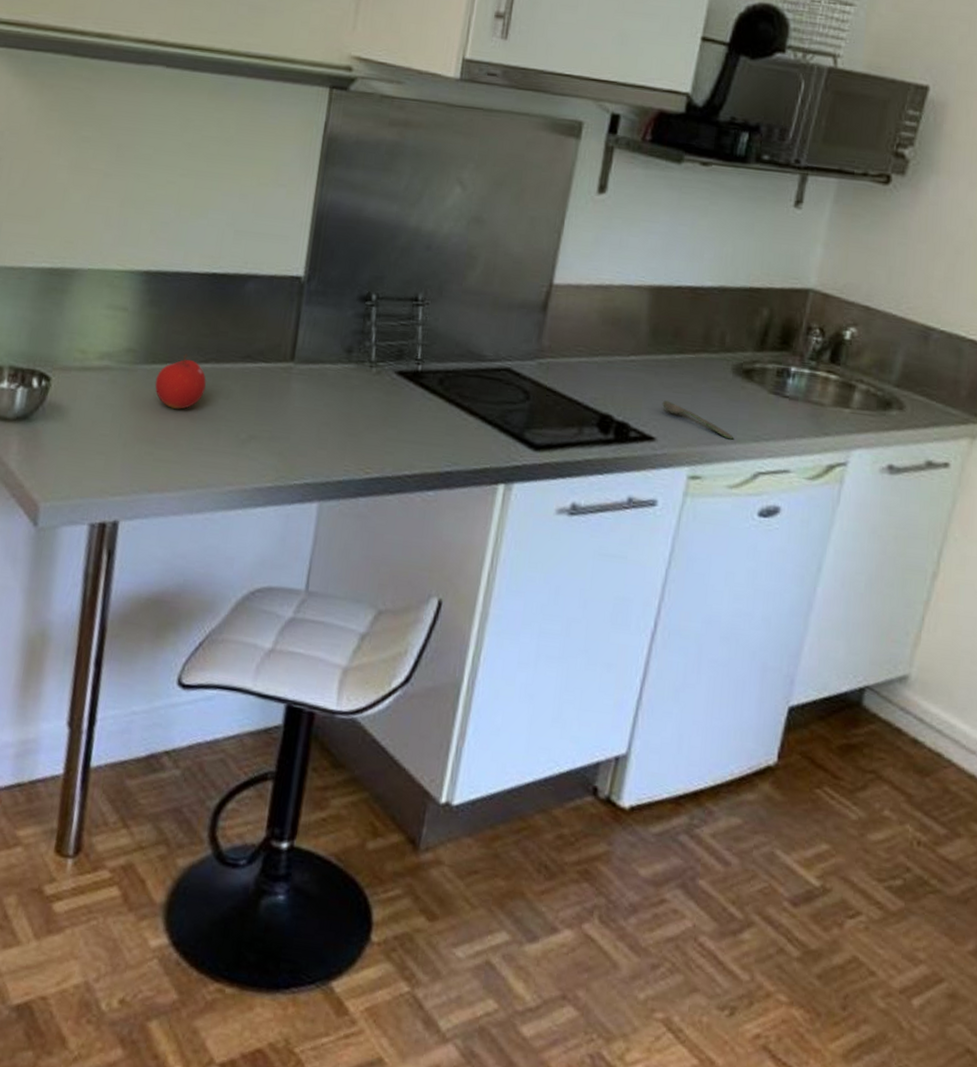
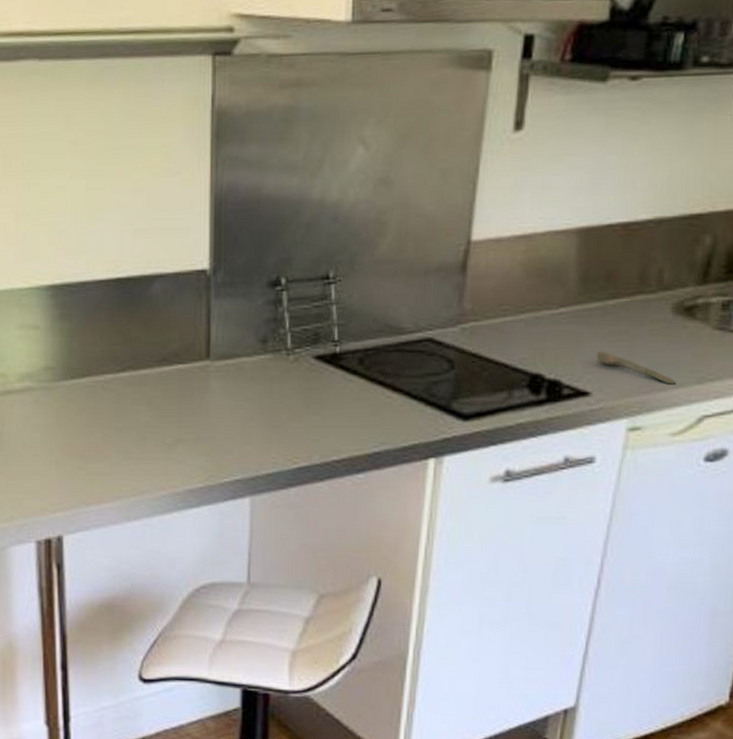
fruit: present [155,354,206,409] -> none [77,365,126,421]

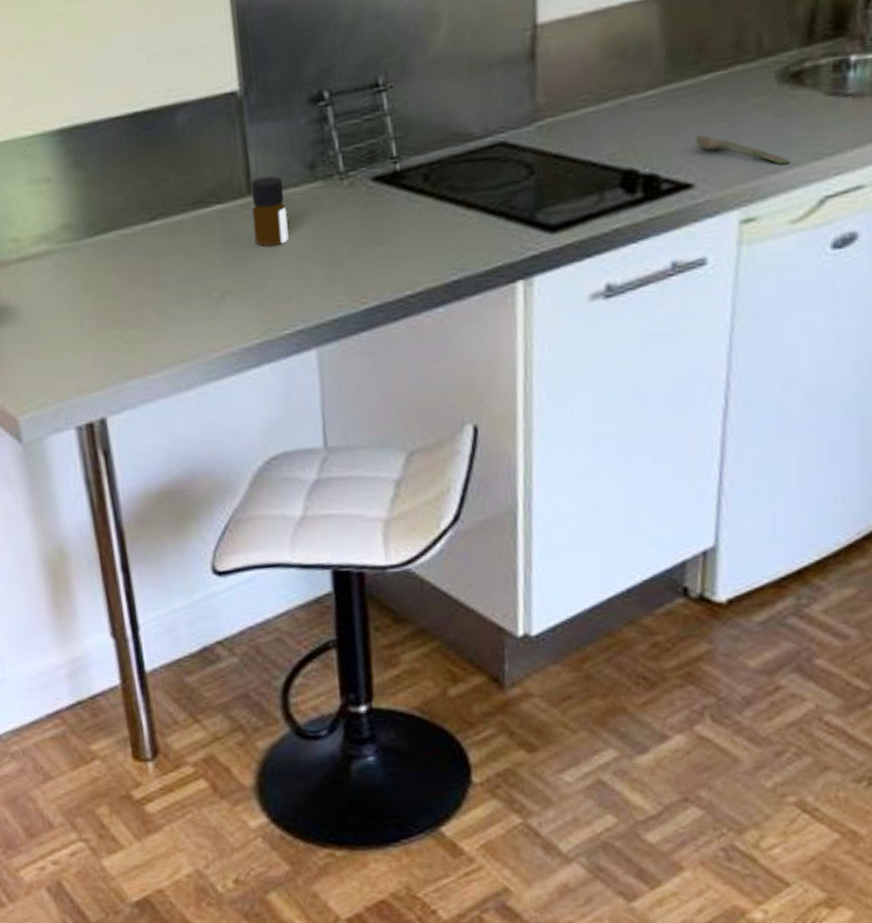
bottle: none [207,346,238,404] -> present [251,176,289,246]

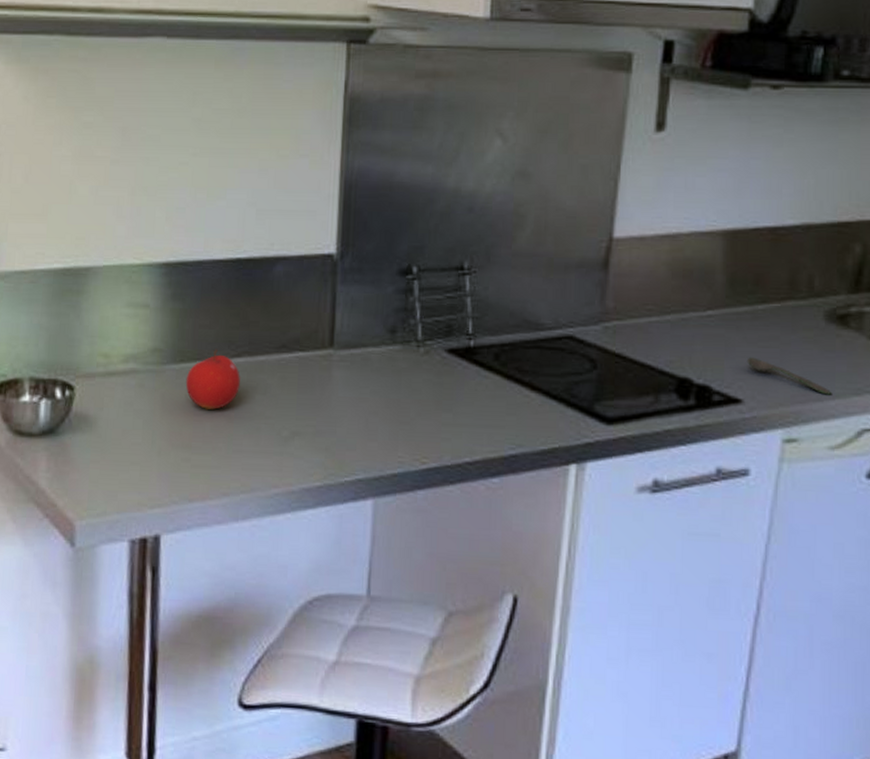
fruit: none [103,215,161,281] -> present [185,349,240,410]
bottle: present [251,176,289,246] -> none [329,334,363,397]

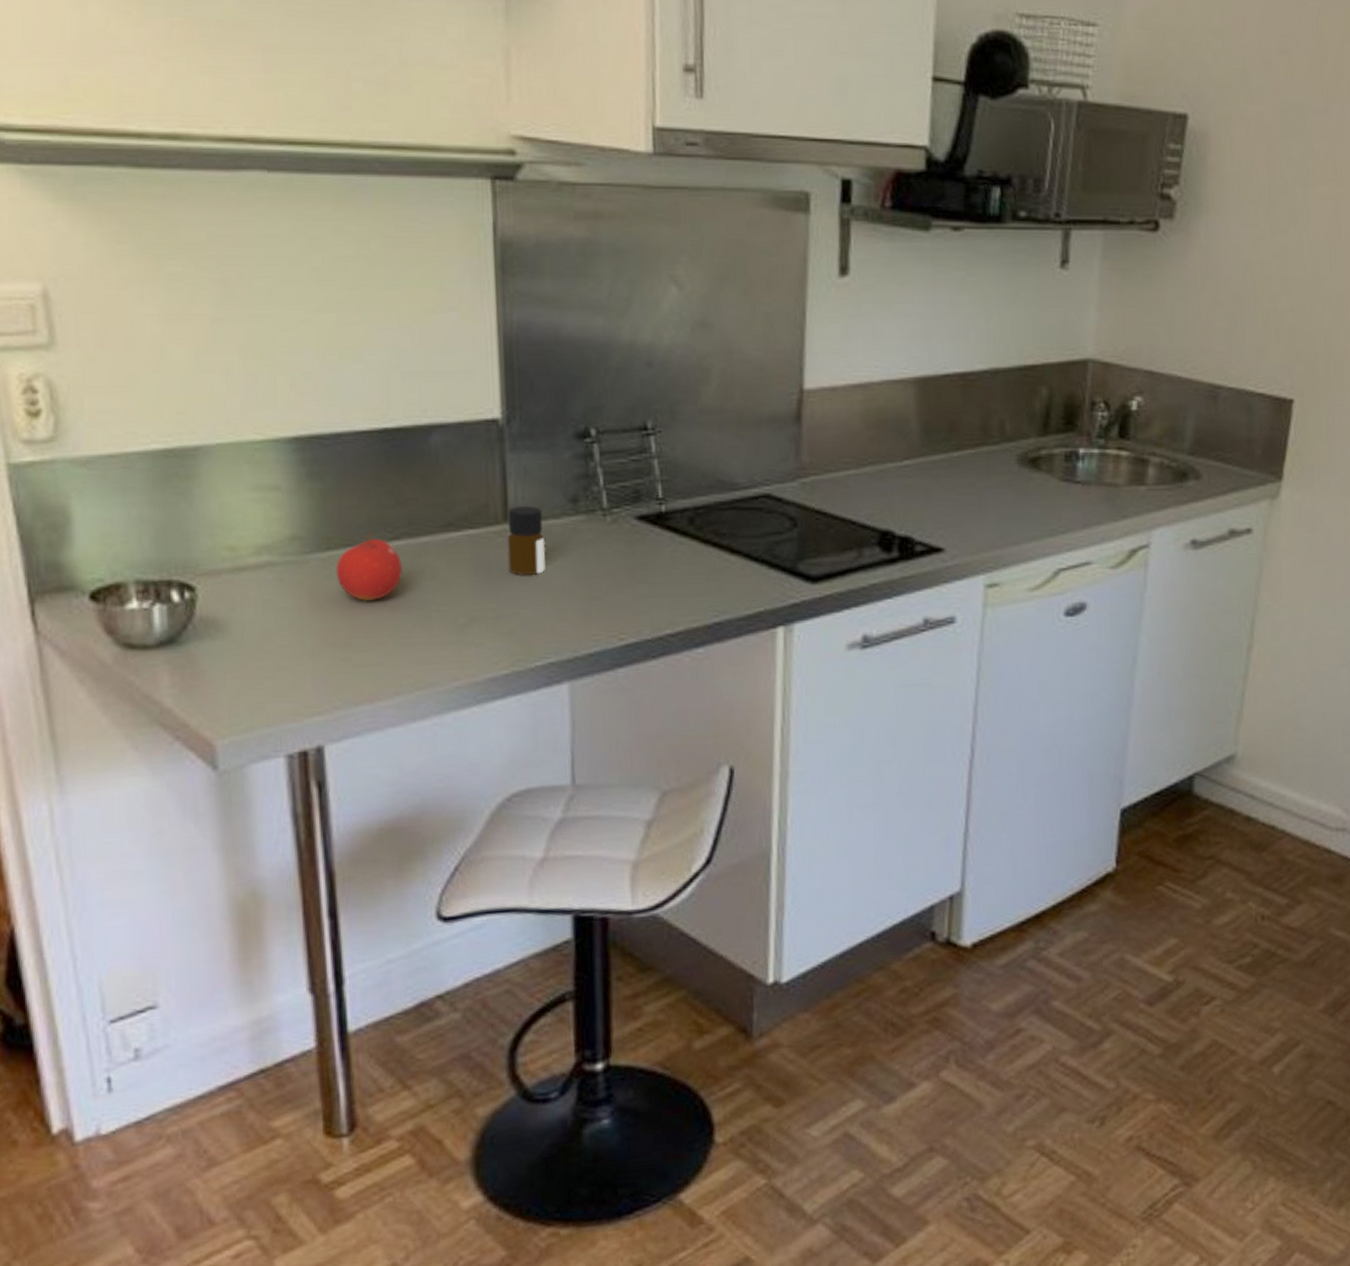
bottle: none [329,334,363,397] -> present [507,506,545,575]
spoon: present [746,357,832,395] -> none [945,505,1029,538]

